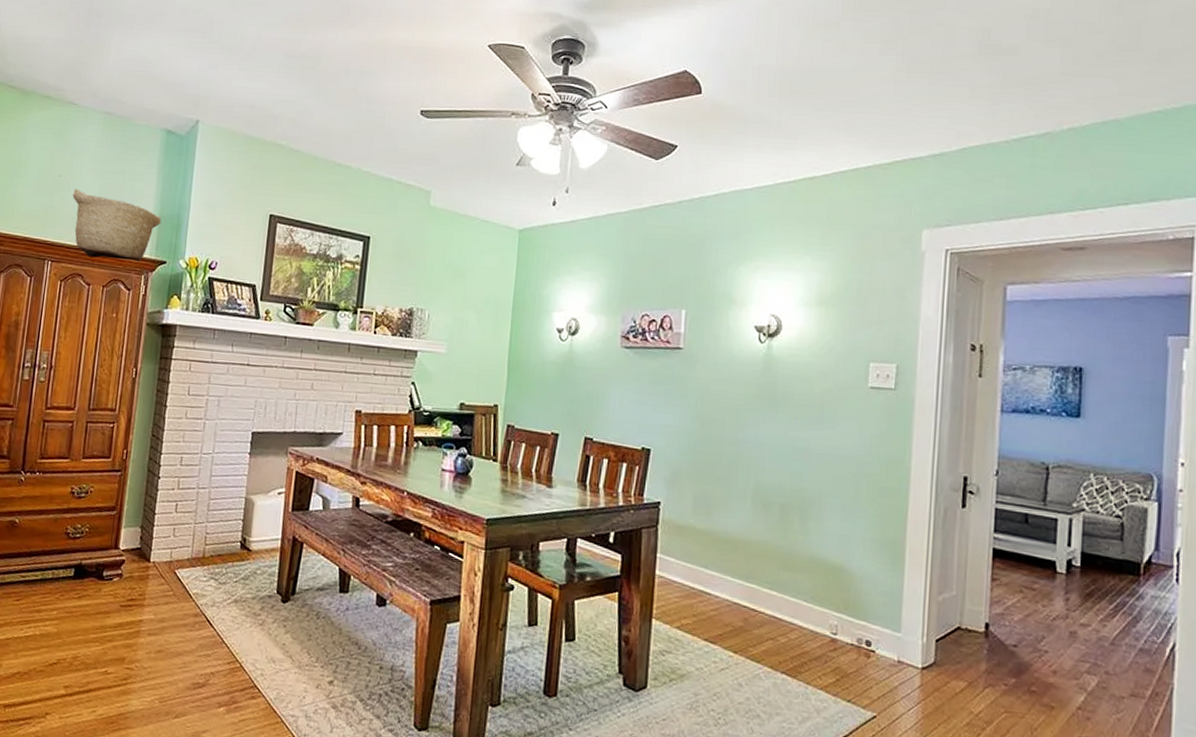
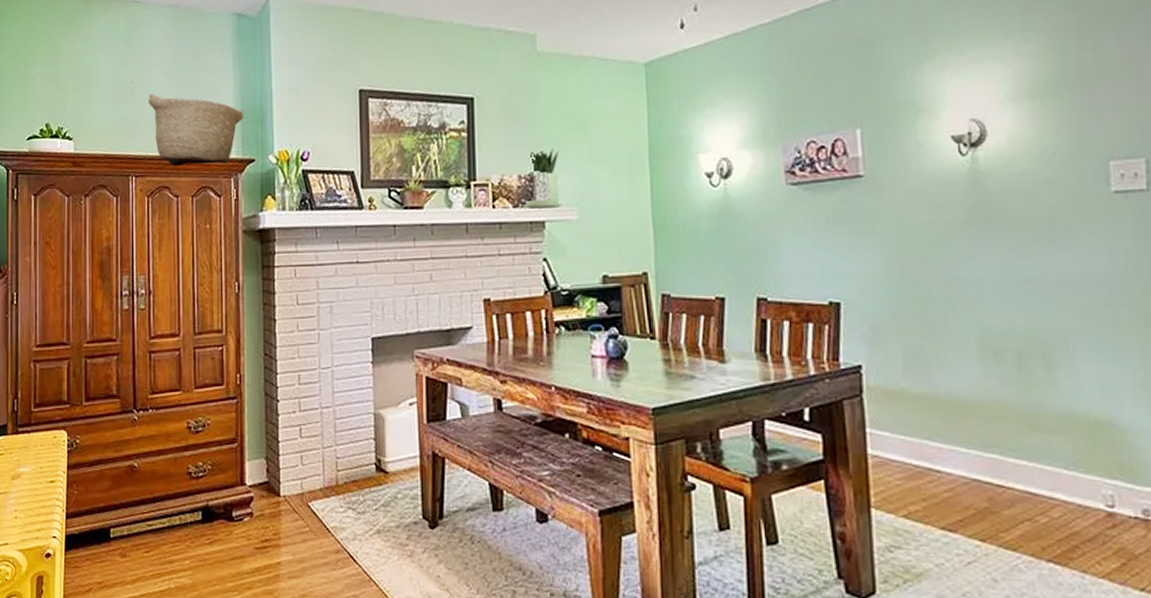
planter: none [400,288,437,341] -> present [523,148,561,210]

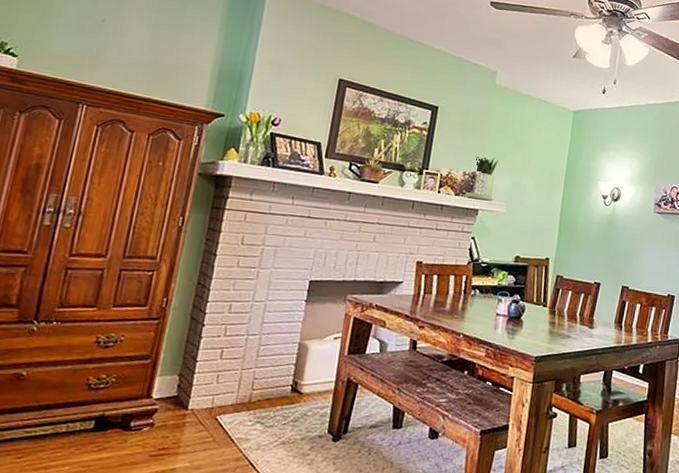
basket: present [149,93,244,166] -> none [118,34,222,113]

